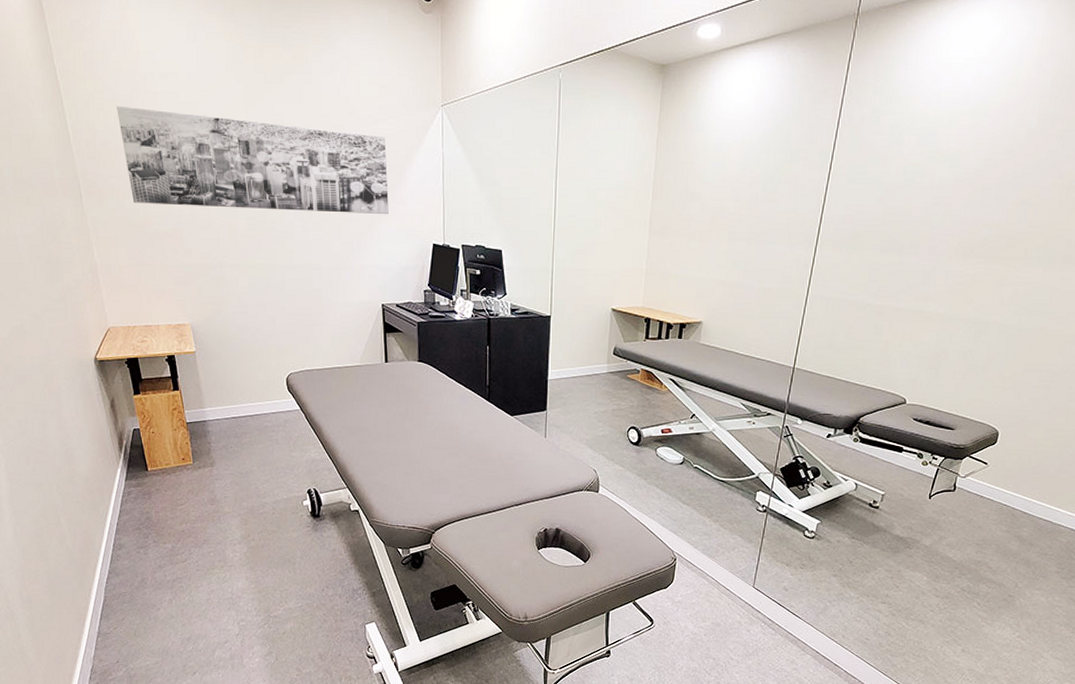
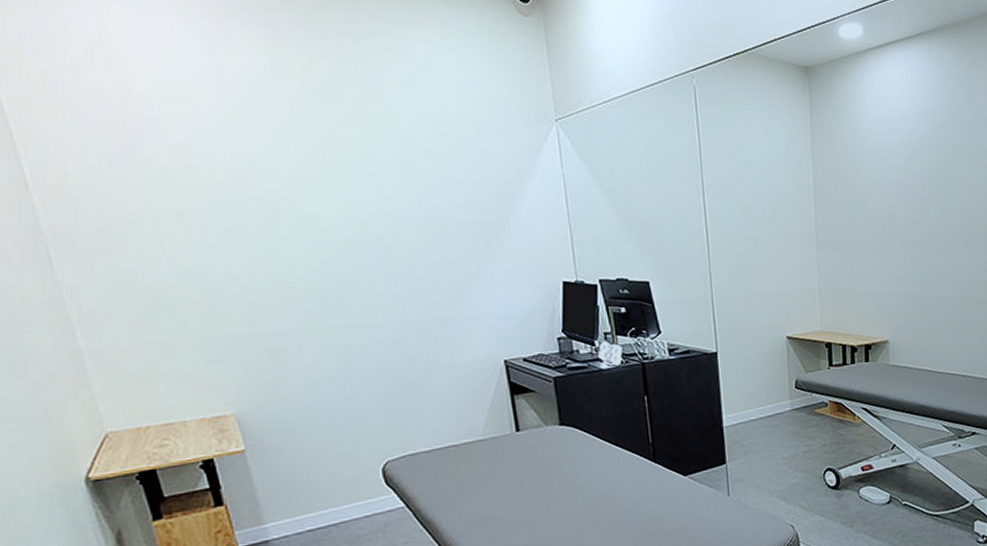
wall art: present [117,106,389,215] -> none [100,138,502,263]

